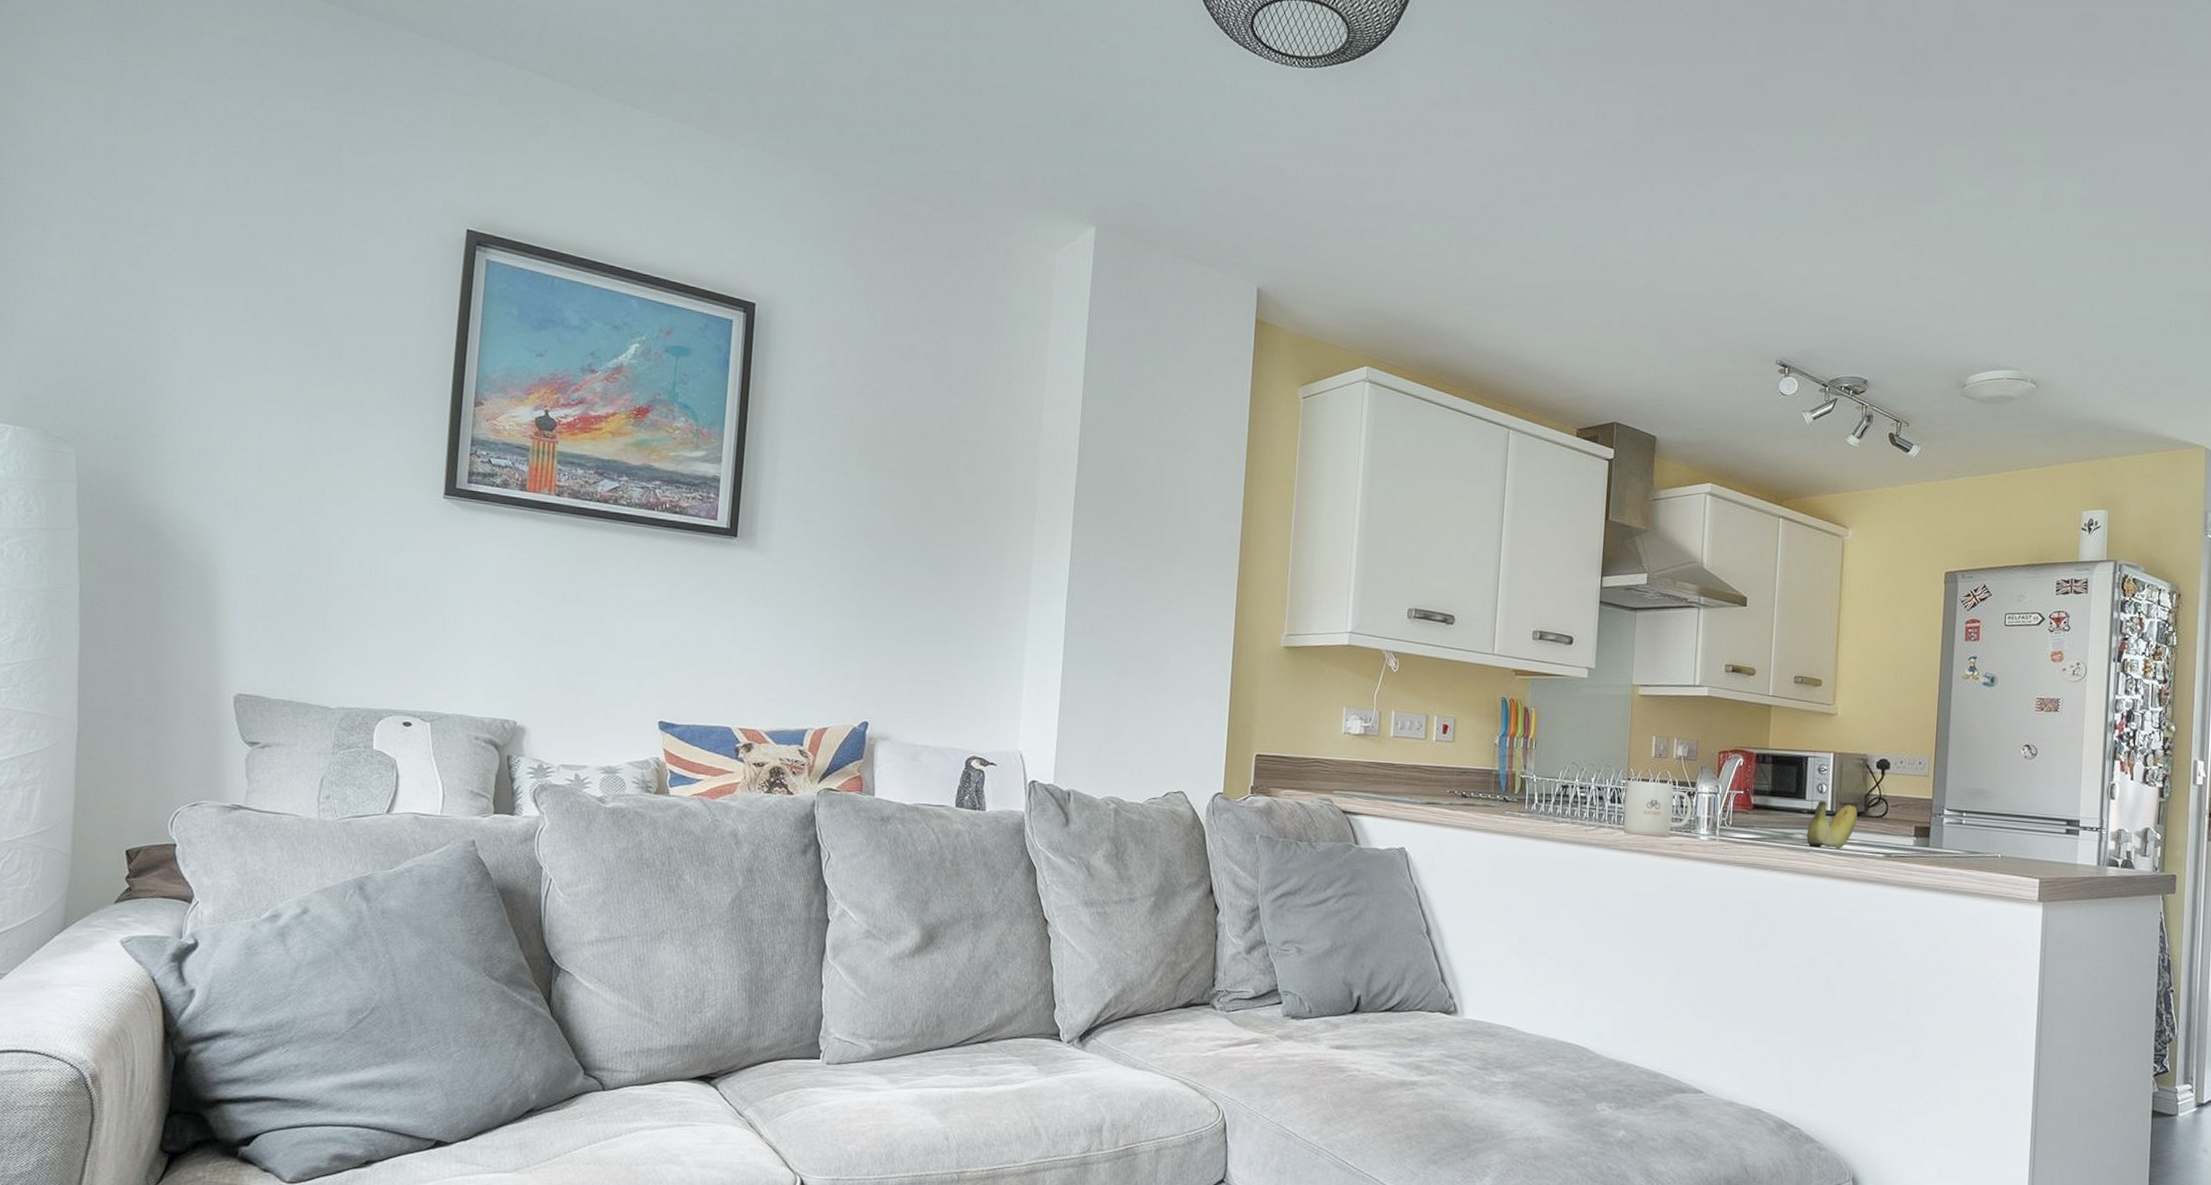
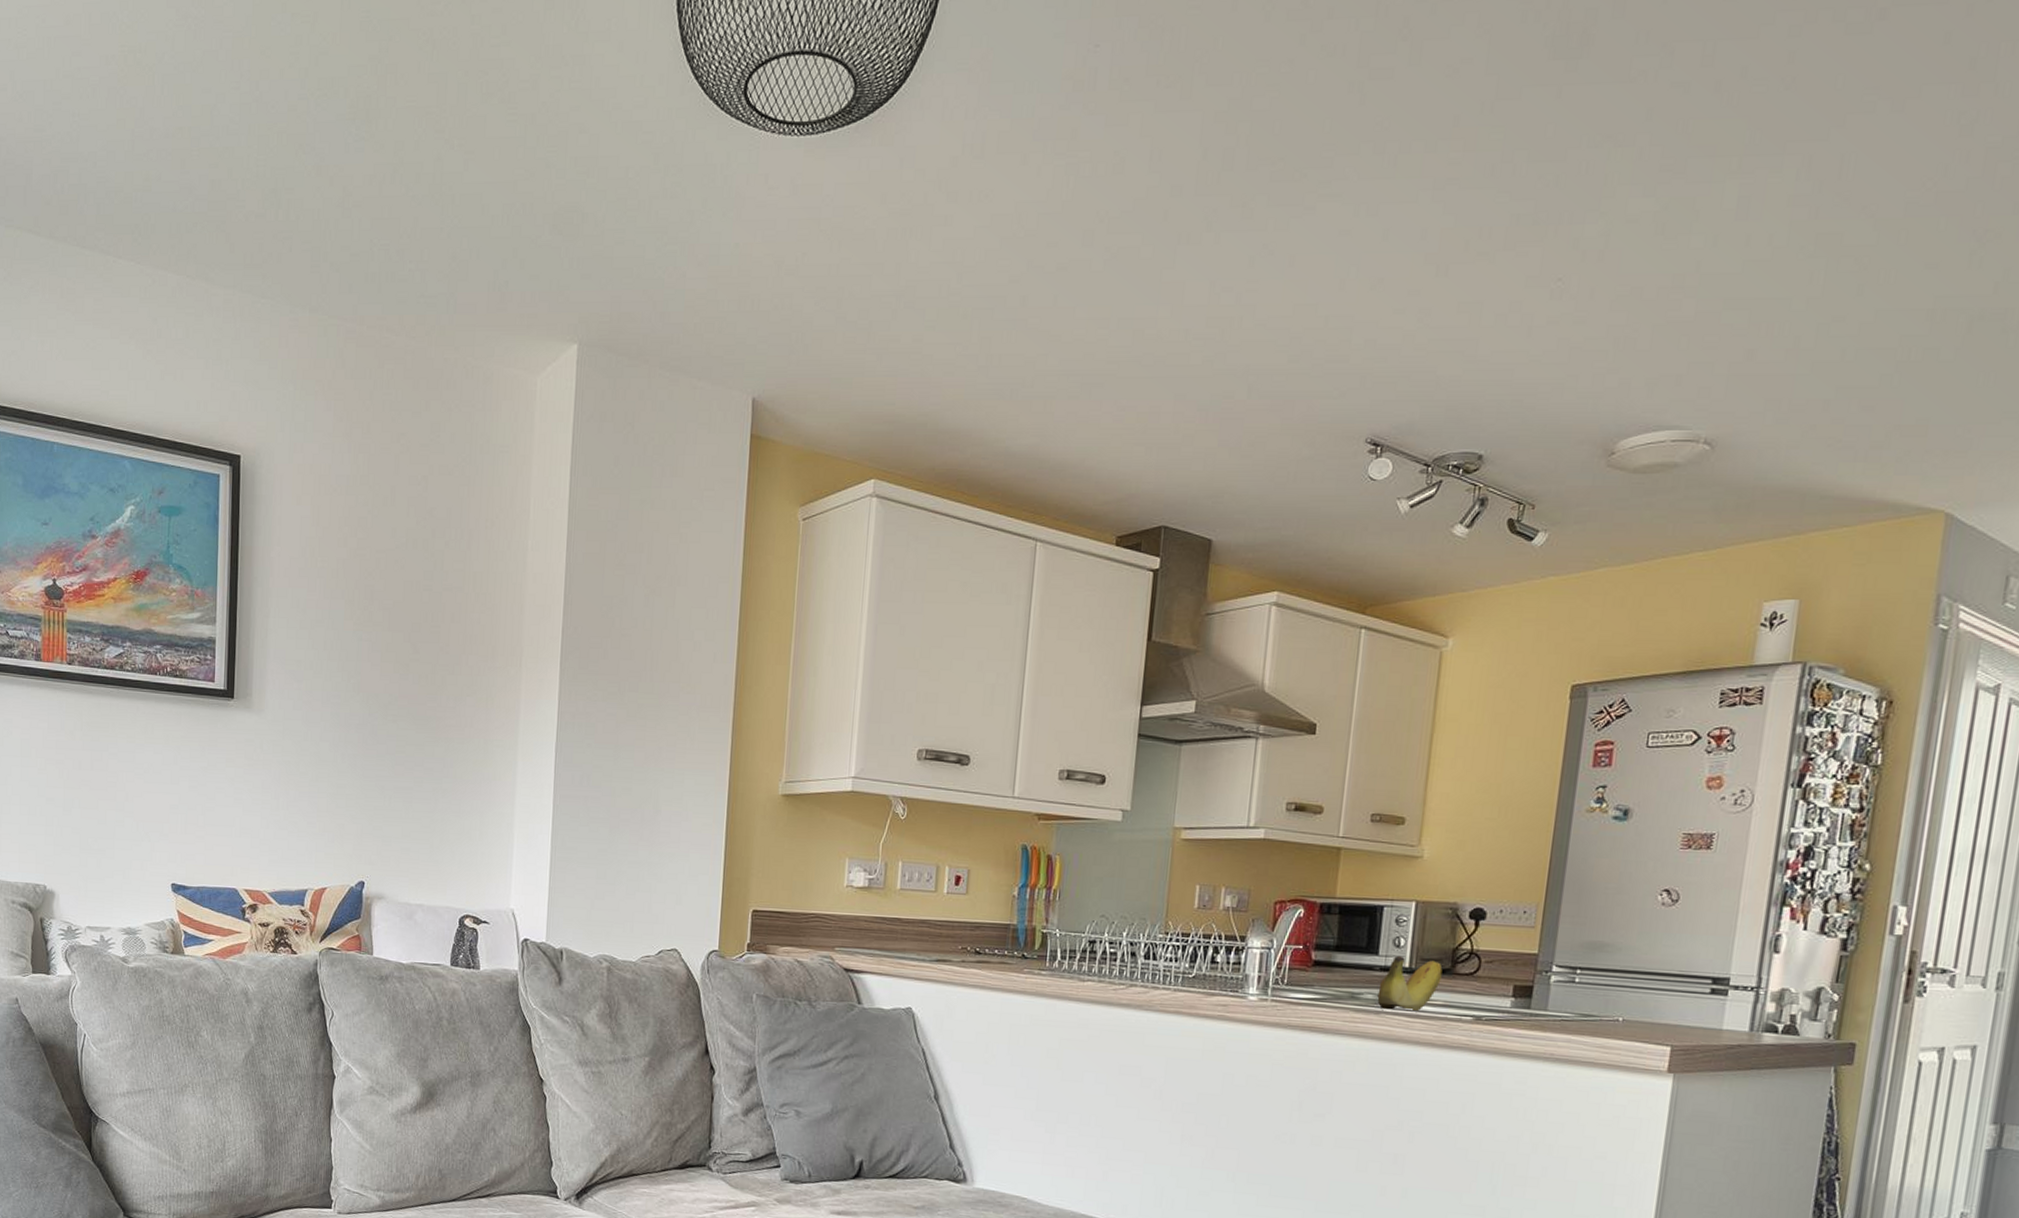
mug: present [1622,779,1693,837] -> none [1157,933,1241,997]

